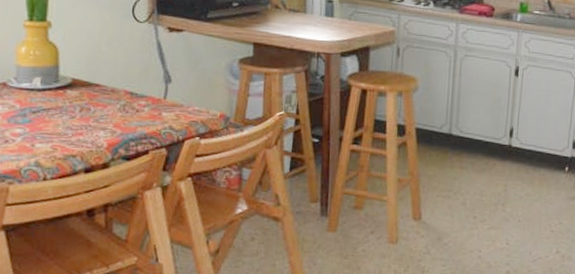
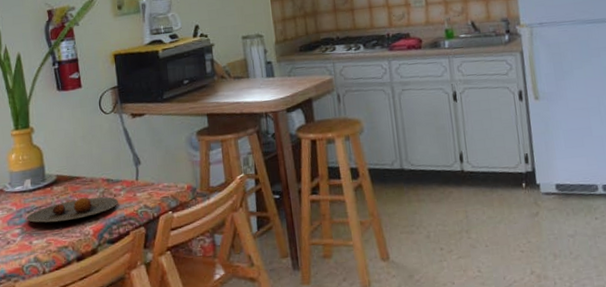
plate: none [31,106,140,129] -> present [26,196,118,223]

